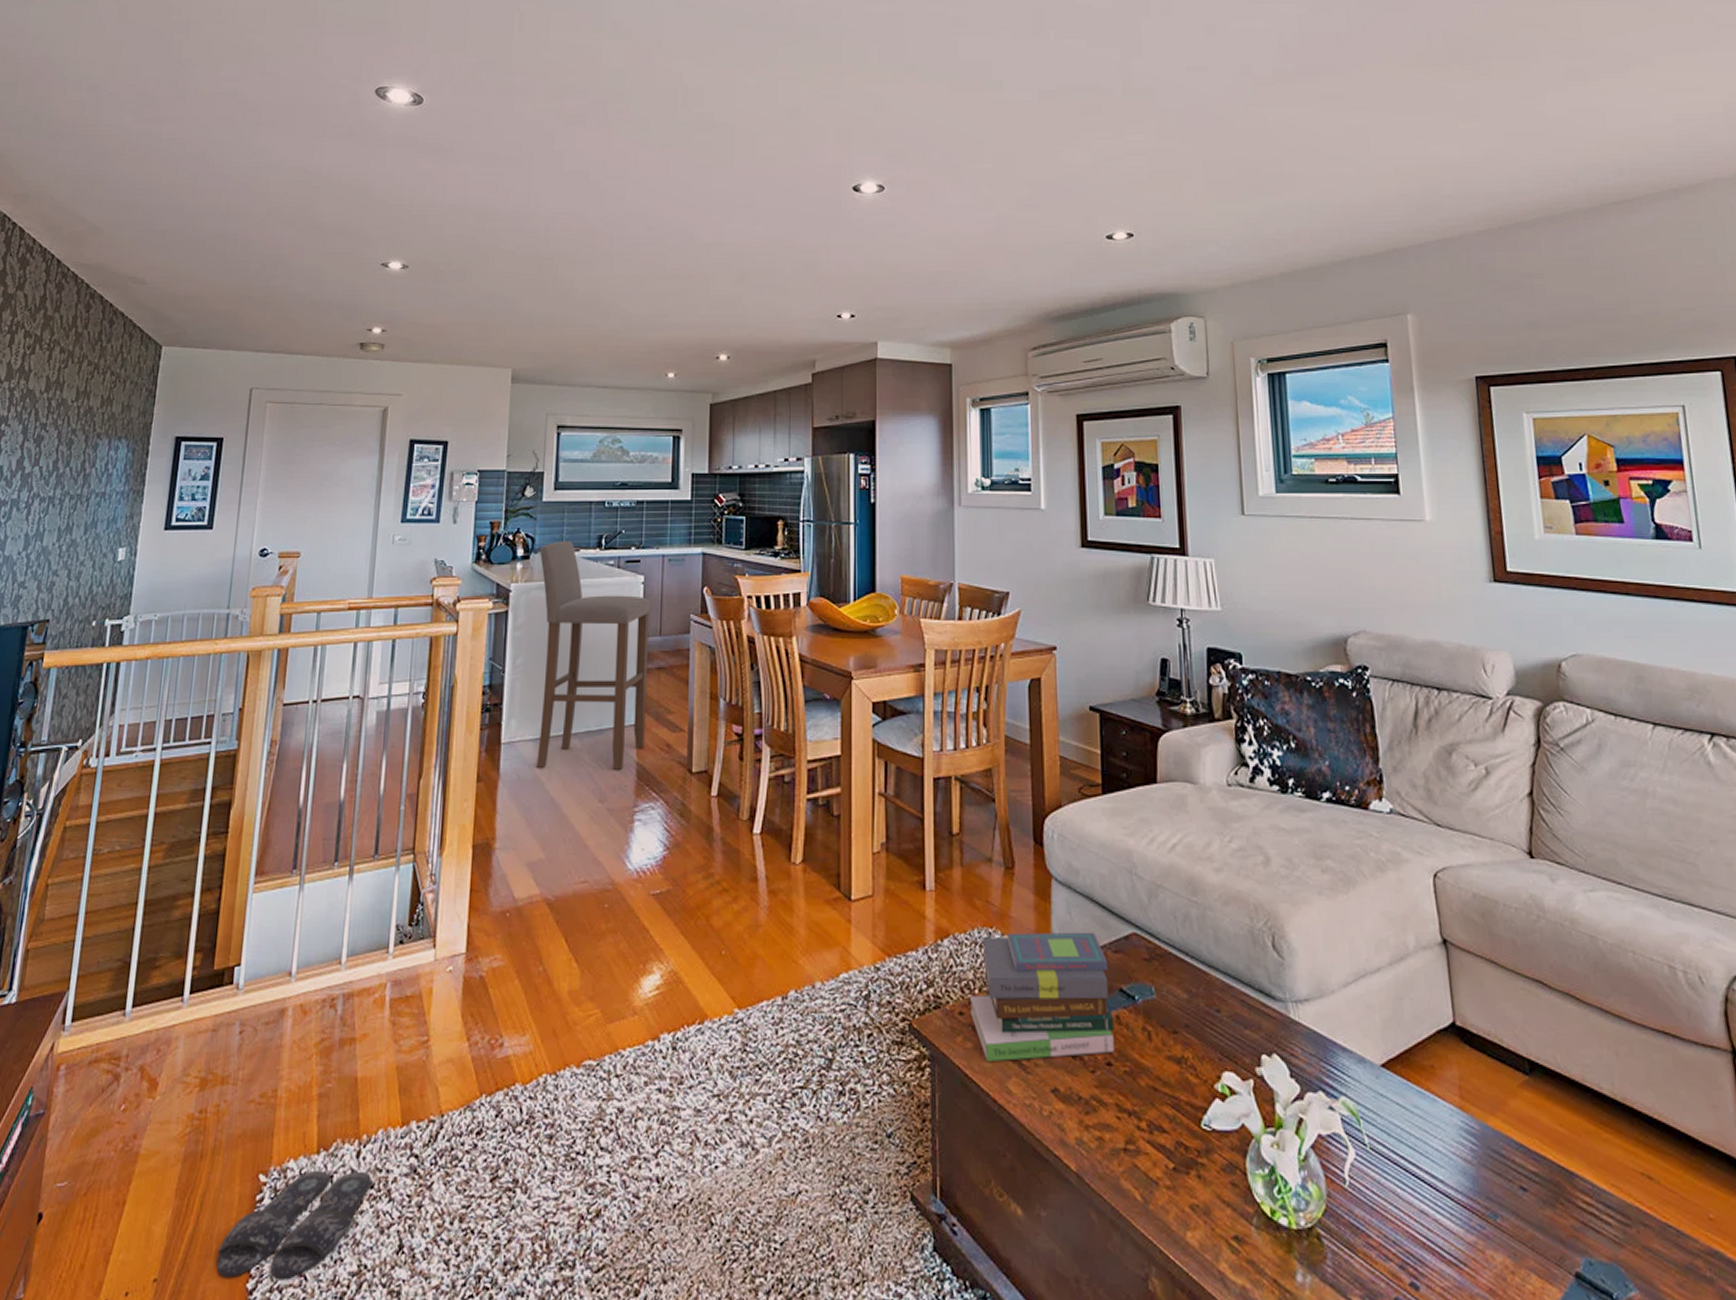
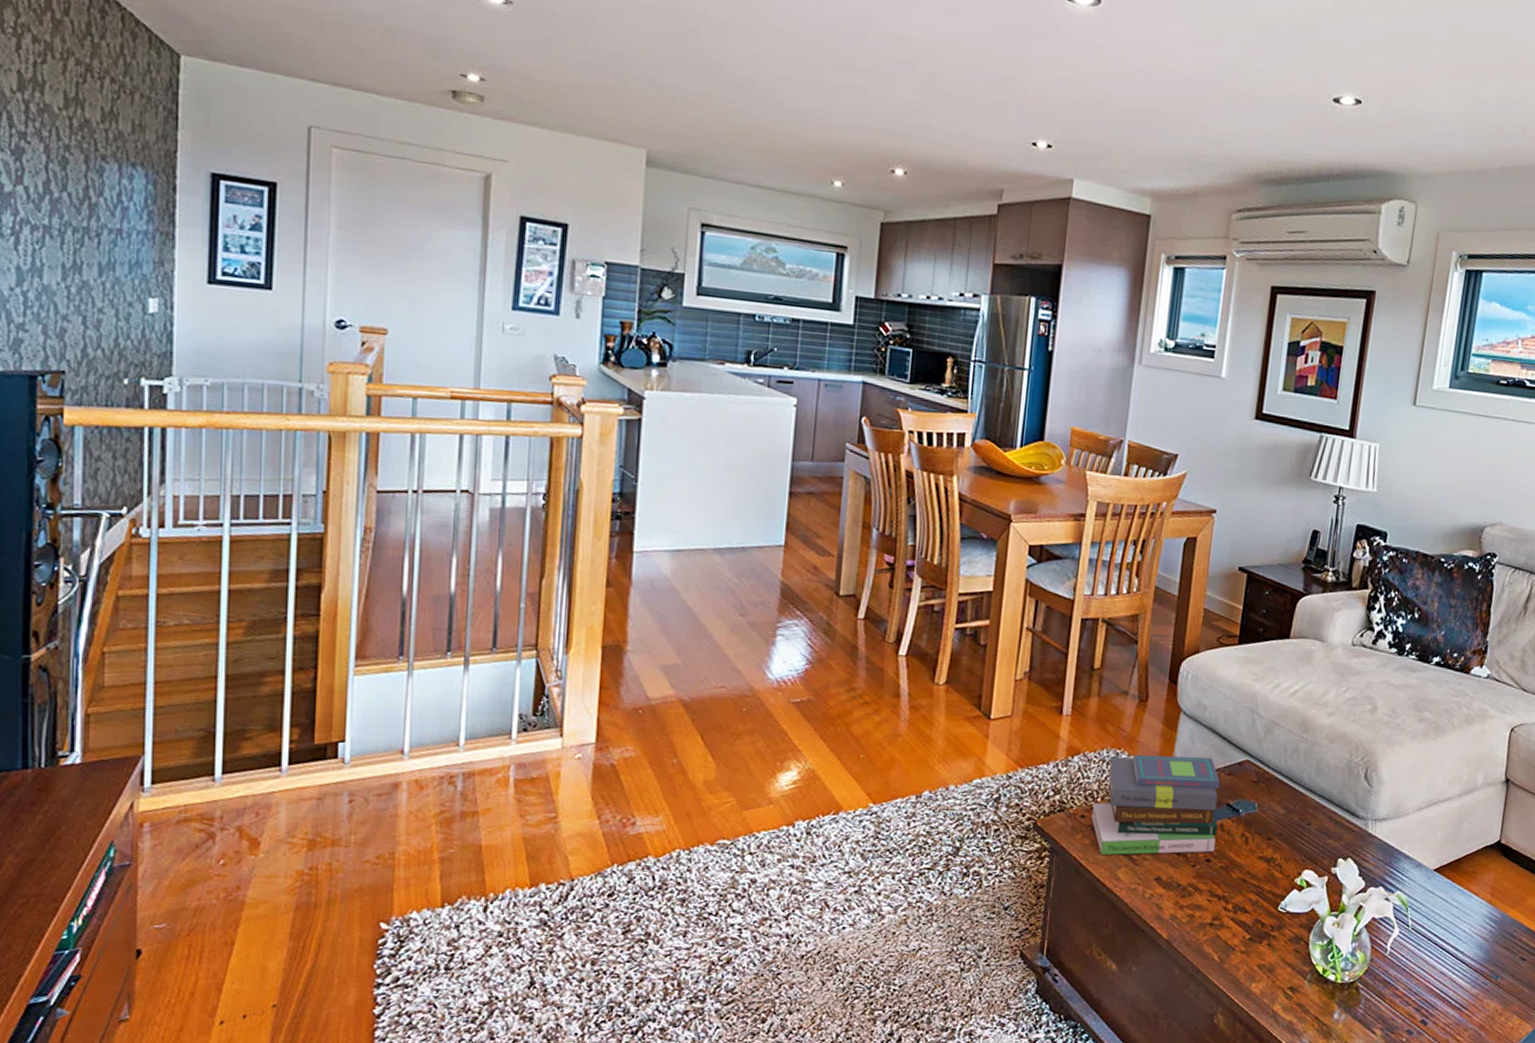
slippers: present [216,1170,371,1279] -> none [339,920,500,1006]
bar stool: present [537,541,651,770] -> none [673,351,803,587]

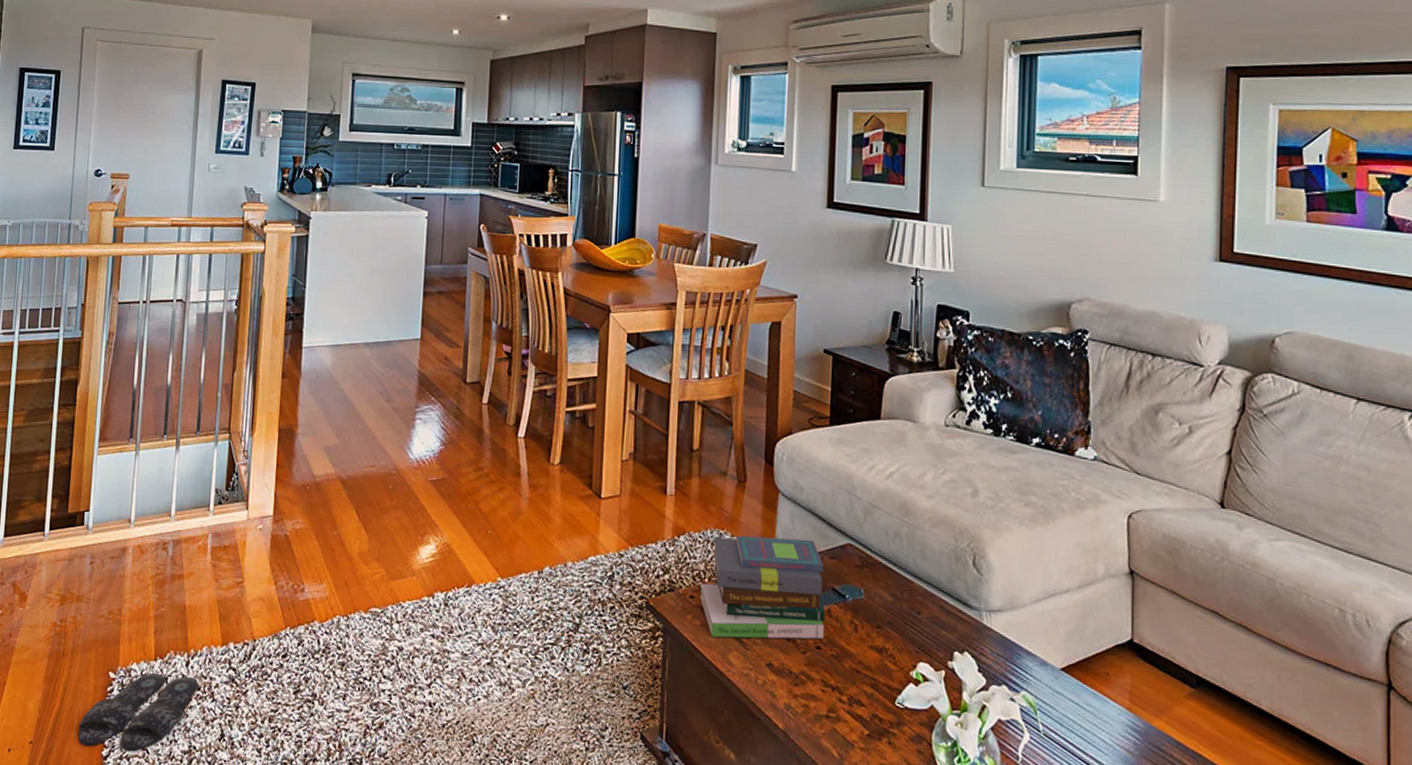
slippers: none [339,920,500,1006] -> present [78,672,198,751]

